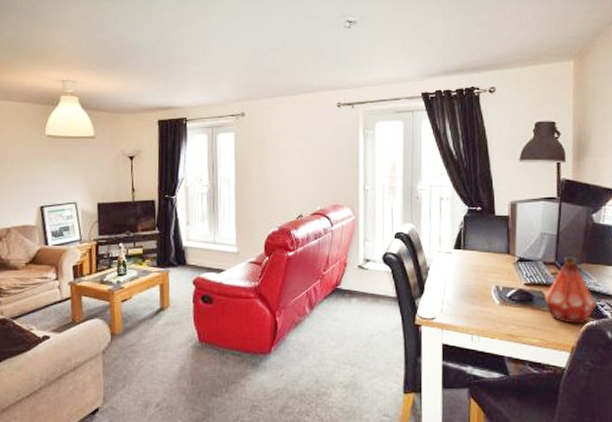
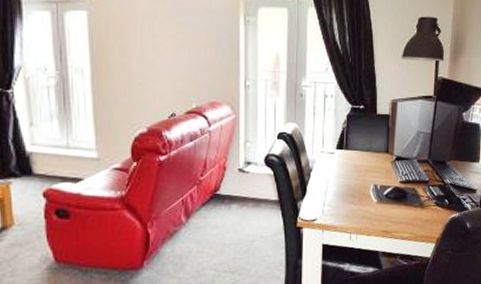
bottle: present [545,257,596,324] -> none [417,154,460,217]

